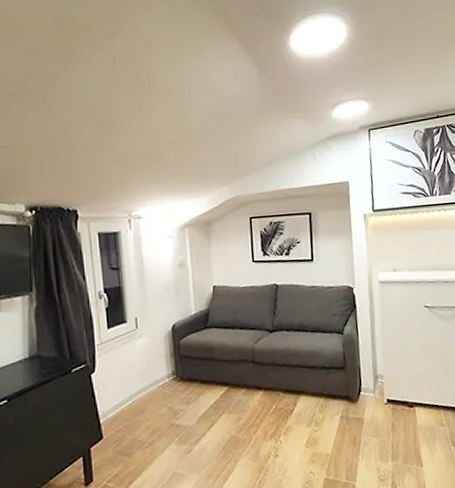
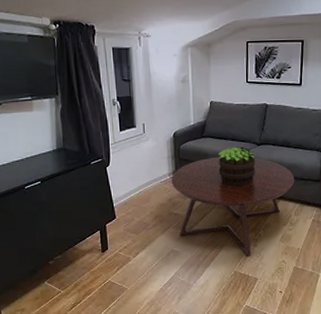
coffee table: none [171,347,316,471] -> present [171,157,295,256]
potted plant: none [225,335,271,384] -> present [218,146,256,186]

